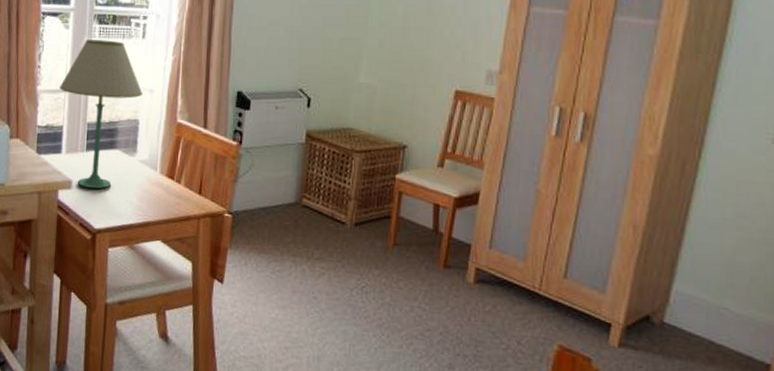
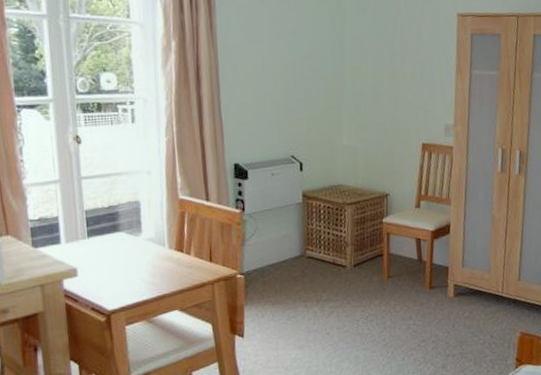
table lamp: present [59,40,143,189] -> none [48,127,140,273]

